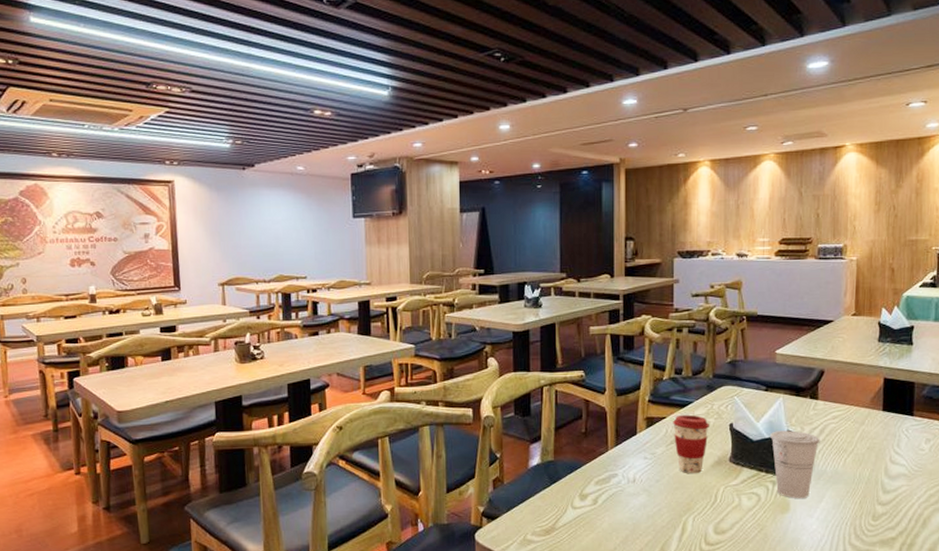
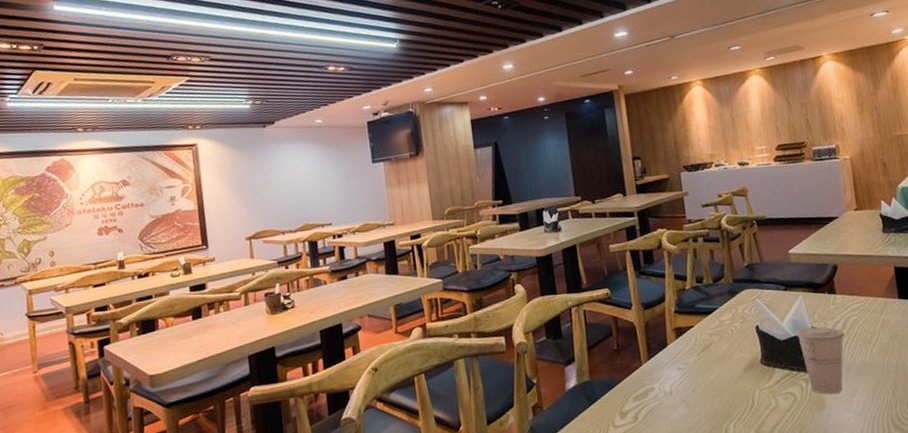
coffee cup: present [673,414,709,474] -> none [701,321,737,380]

